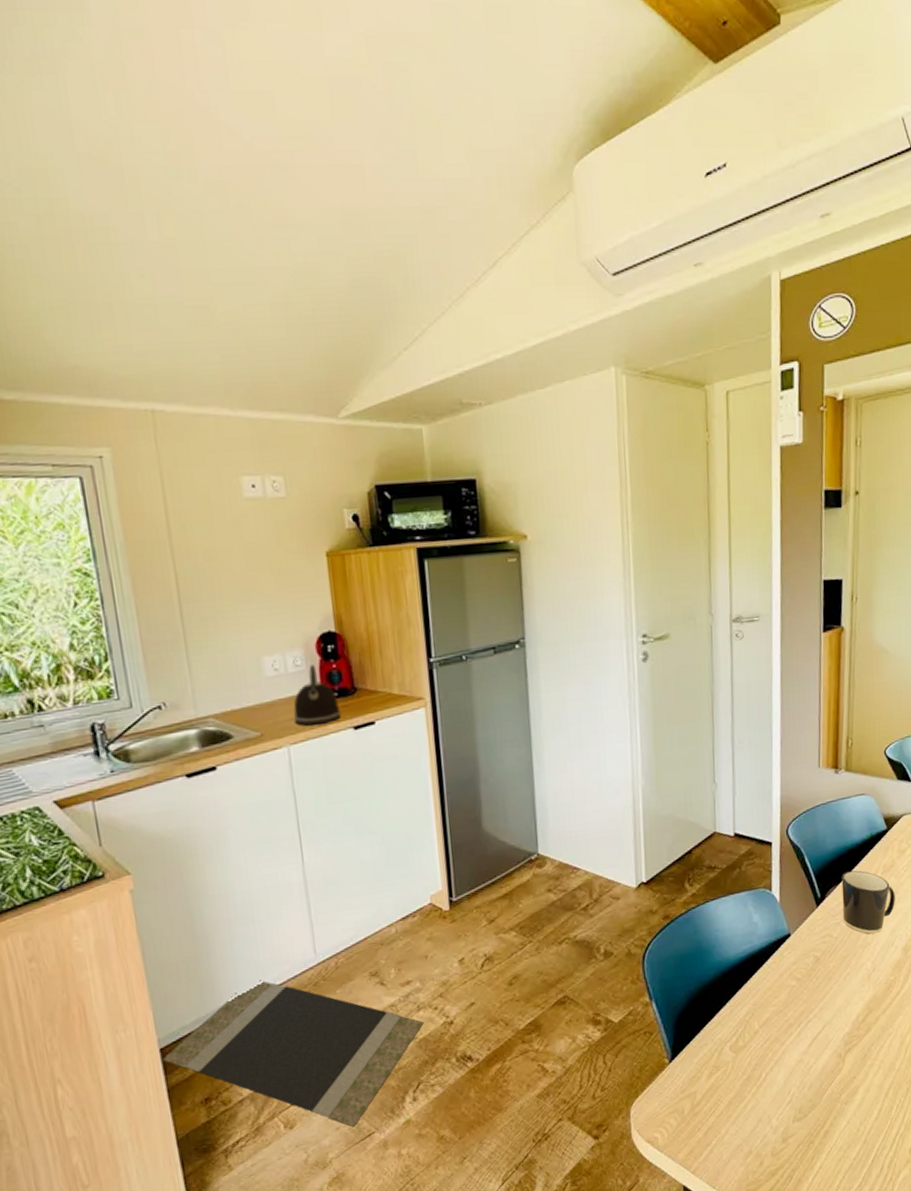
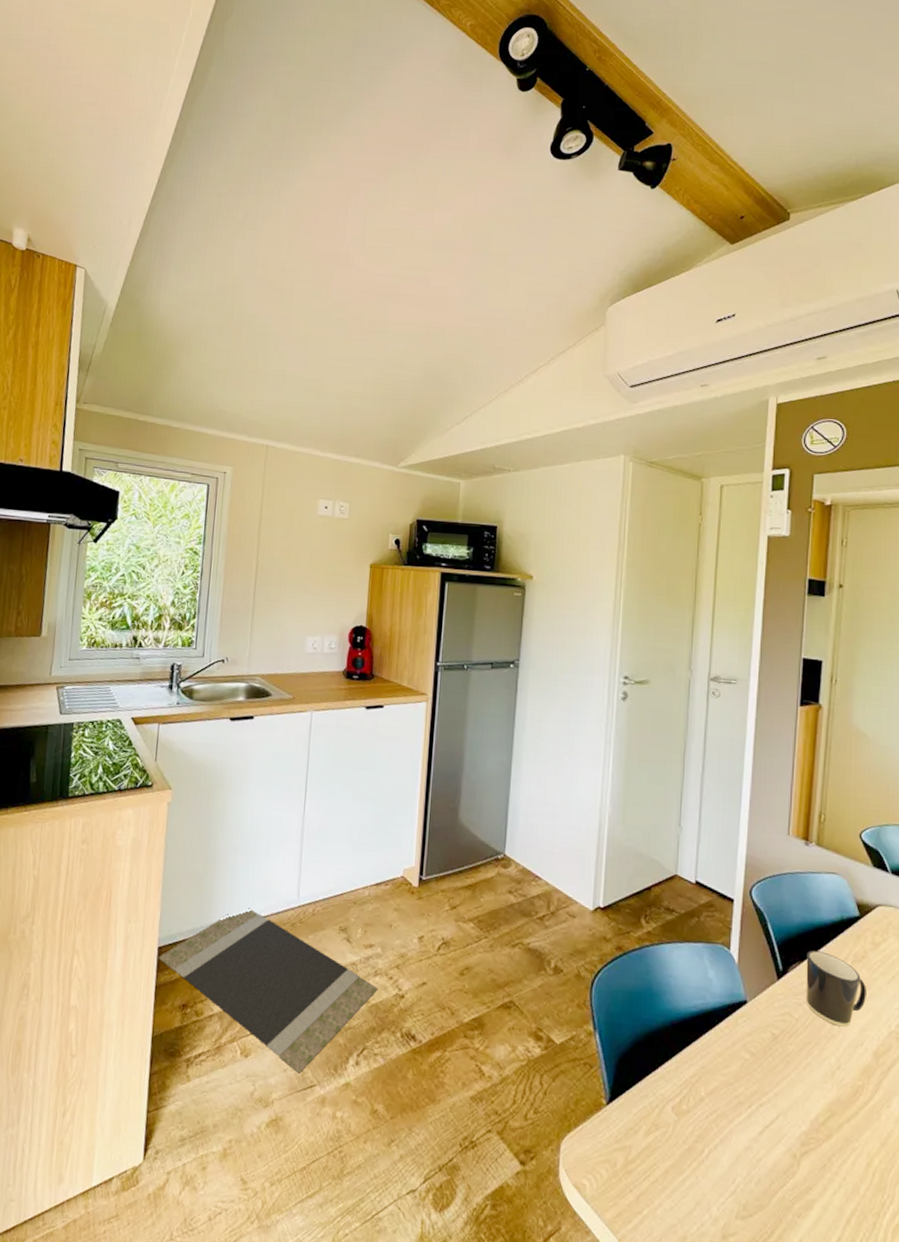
kettle: present [293,665,341,726] -> none [320,650,358,699]

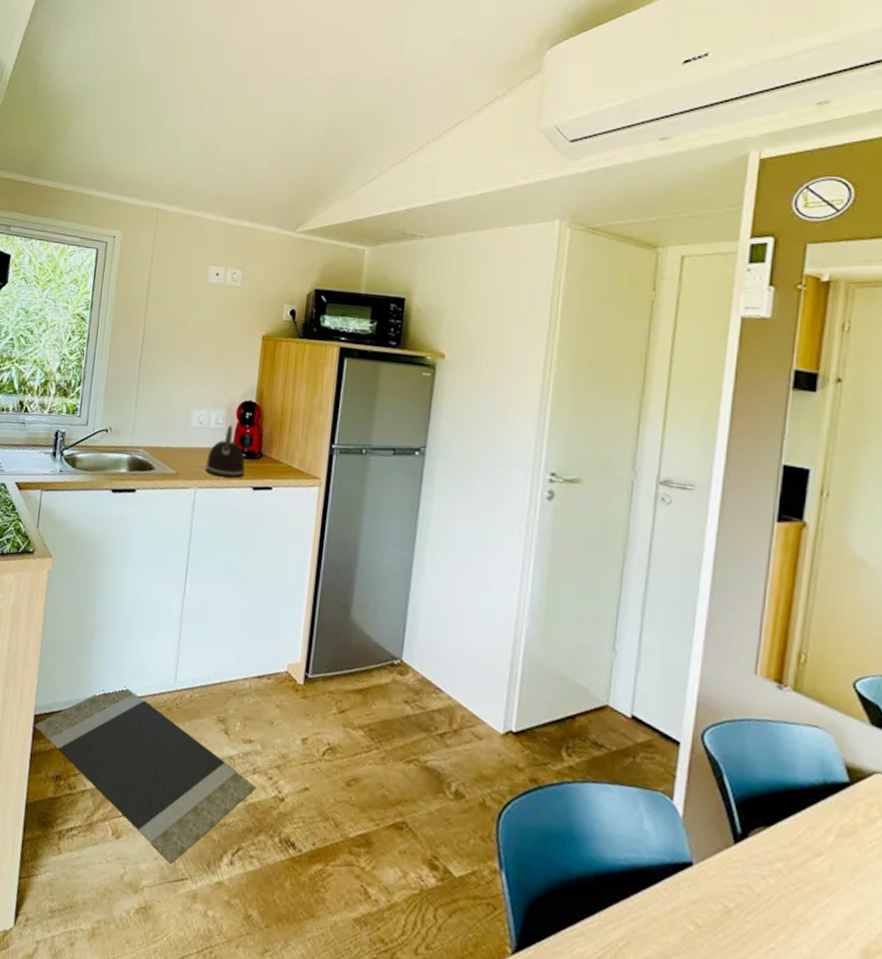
kettle: none [320,650,358,699] -> present [205,425,245,479]
mug: present [806,950,866,1027] -> none [771,814,855,913]

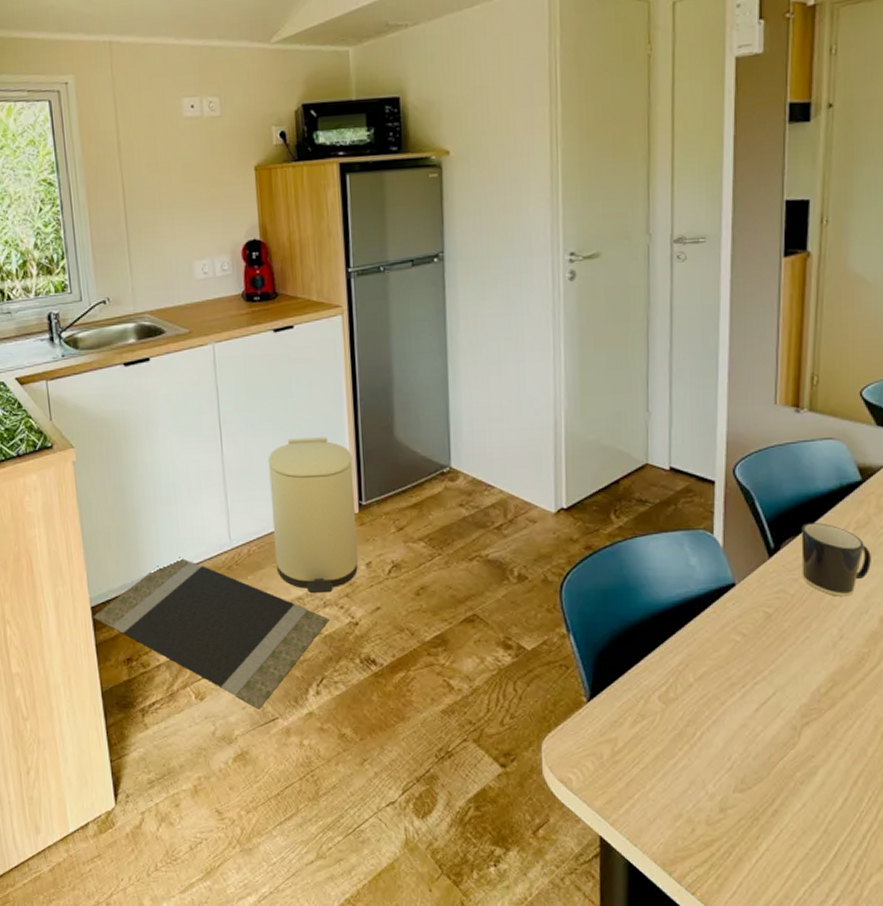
kettle: present [205,425,245,479] -> none [218,270,262,326]
pedal bin: none [214,595,307,761] -> present [268,437,359,594]
mug: none [771,814,855,913] -> present [801,523,871,597]

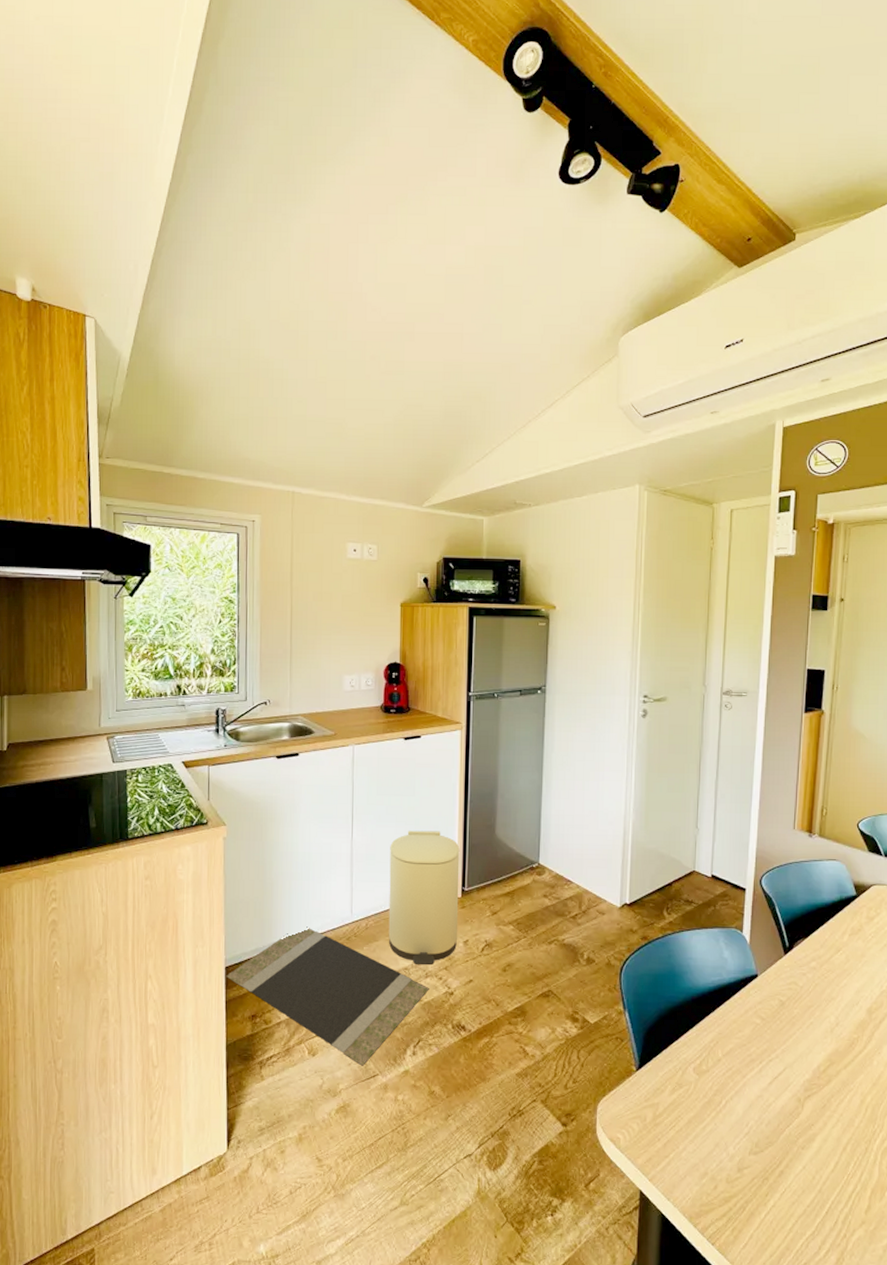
mug: present [801,523,871,597] -> none [809,928,862,990]

